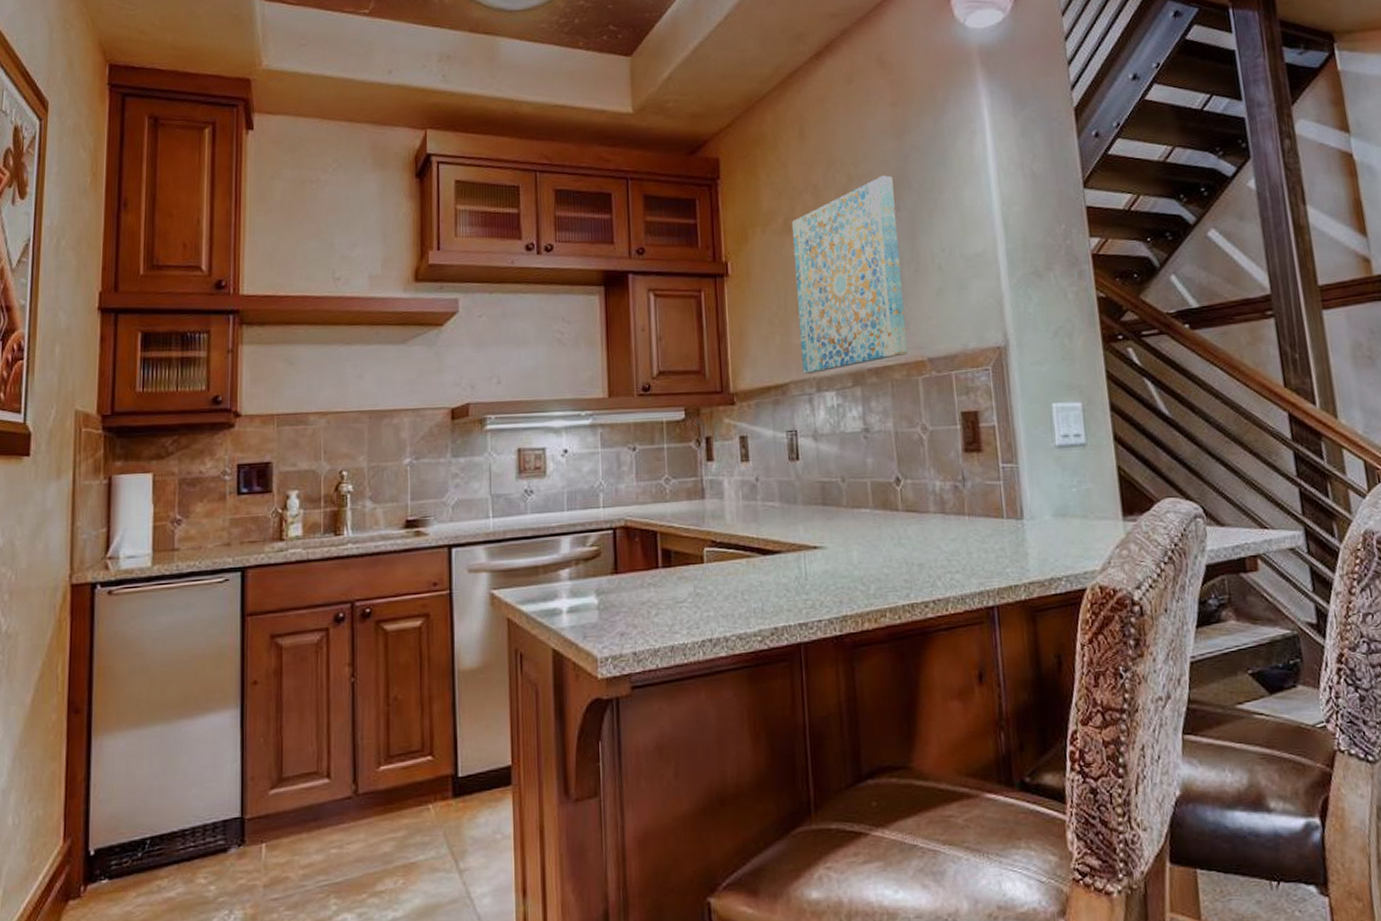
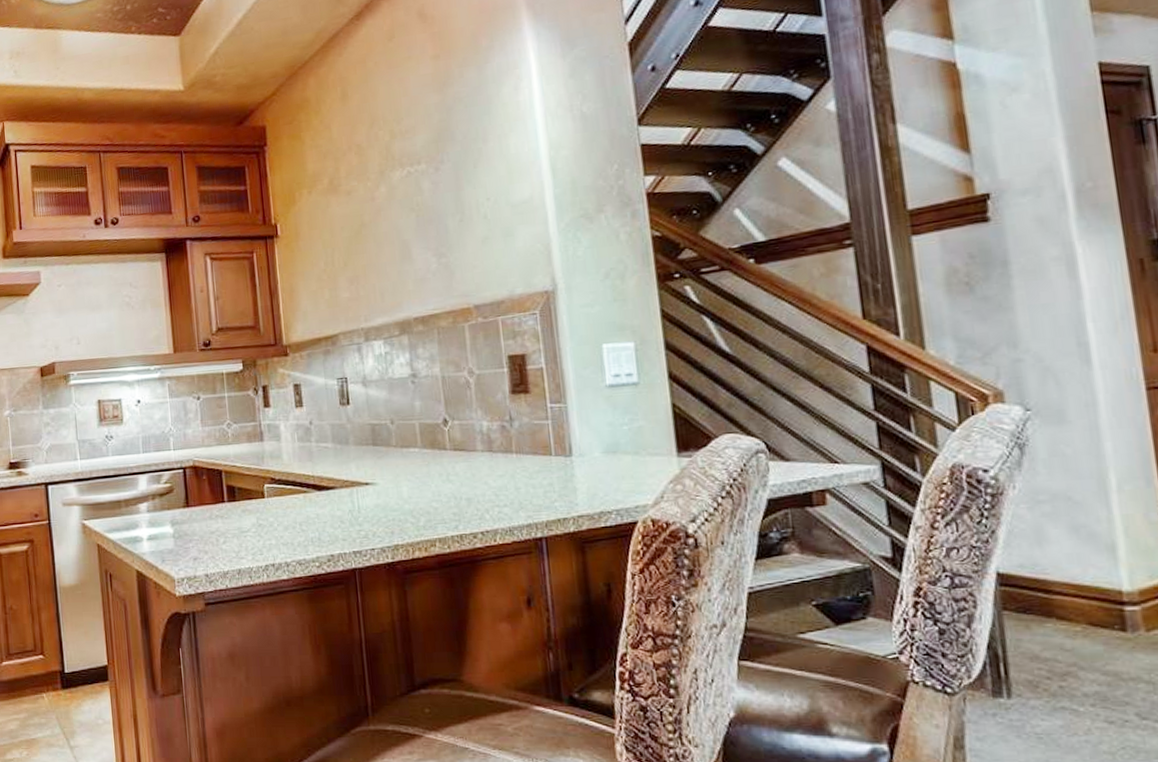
wall art: present [791,175,908,374] -> none [336,129,453,325]

